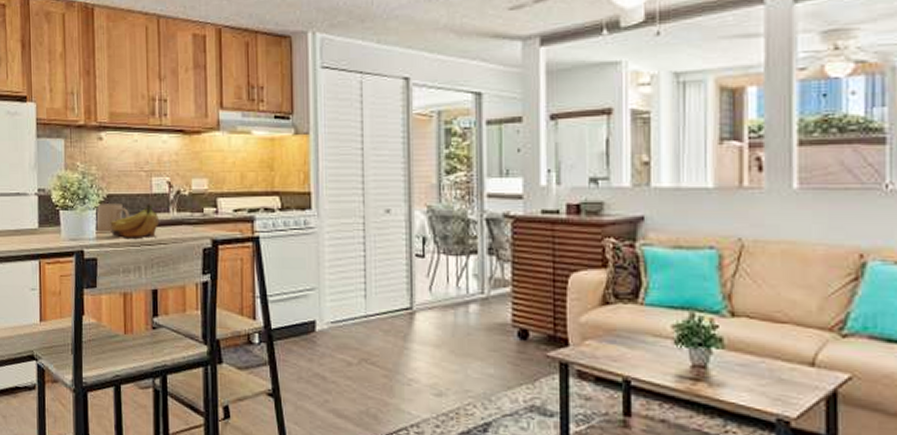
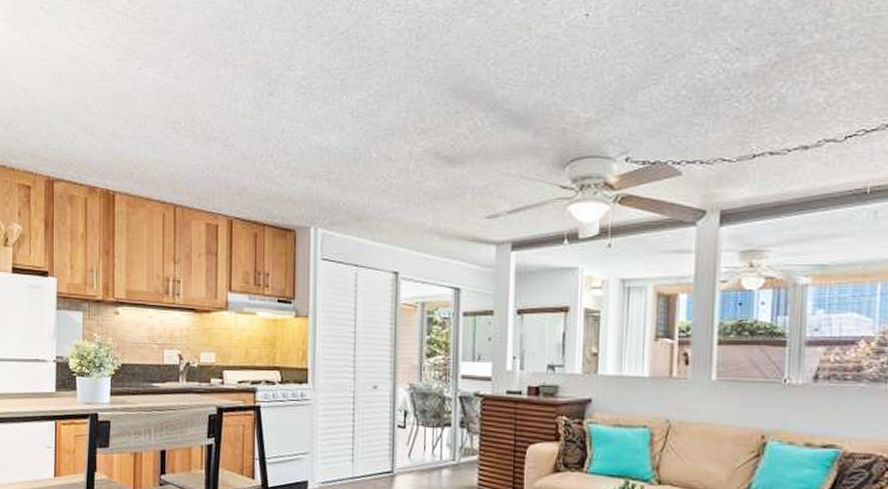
mug: present [96,204,129,232] -> none [111,372,142,398]
fruit: present [109,202,160,240] -> none [122,372,170,406]

